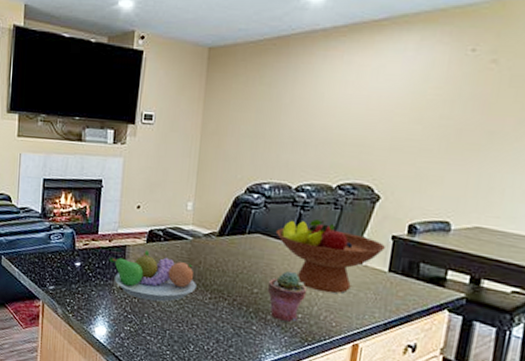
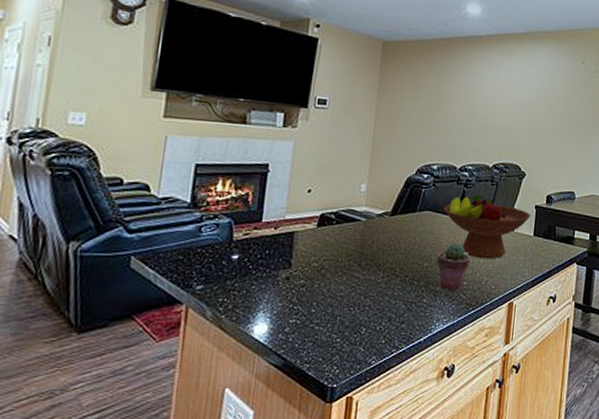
fruit bowl: present [109,250,196,302] -> none [273,235,369,287]

